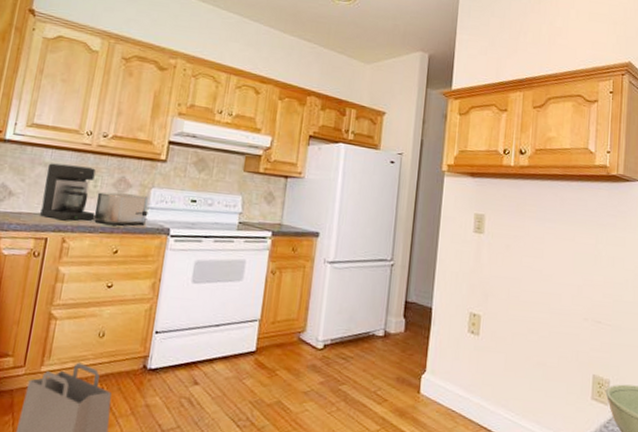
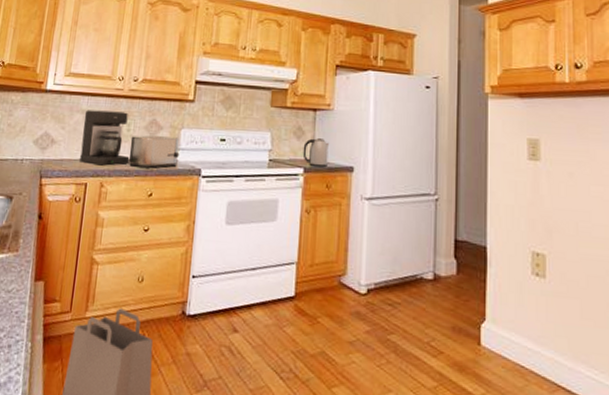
kettle: none [271,203,298,232] -> present [302,138,329,168]

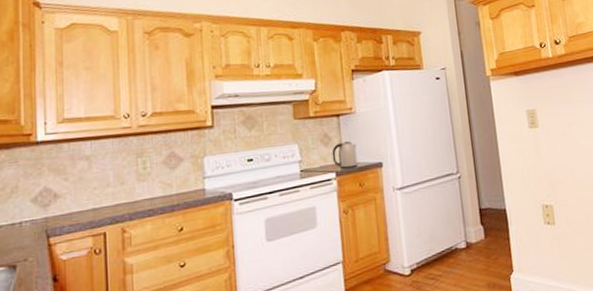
coffee maker: present [80,110,130,166] -> none [89,150,151,212]
toaster: present [129,135,180,169] -> none [149,166,206,206]

